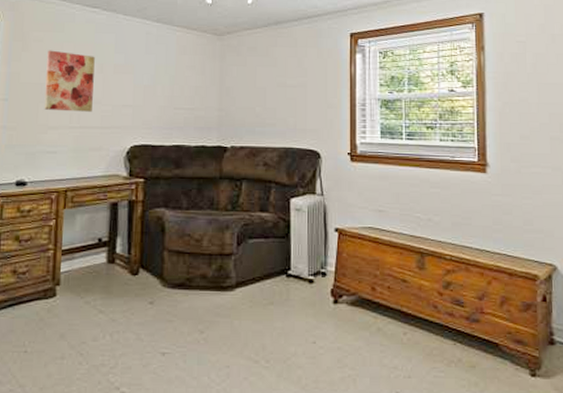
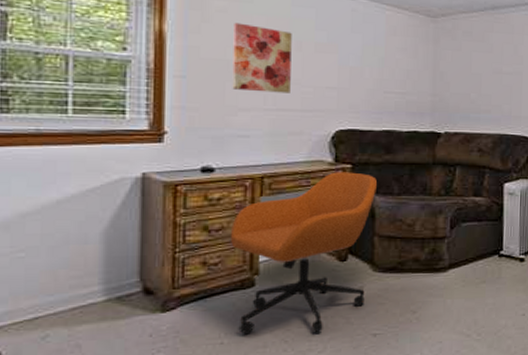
office chair: none [36,186,167,348] -> present [230,172,377,335]

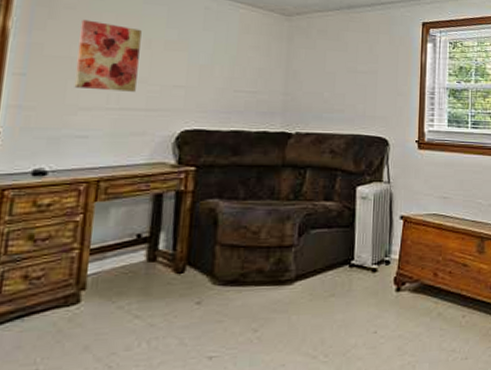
office chair: present [230,172,377,335] -> none [57,175,222,359]

